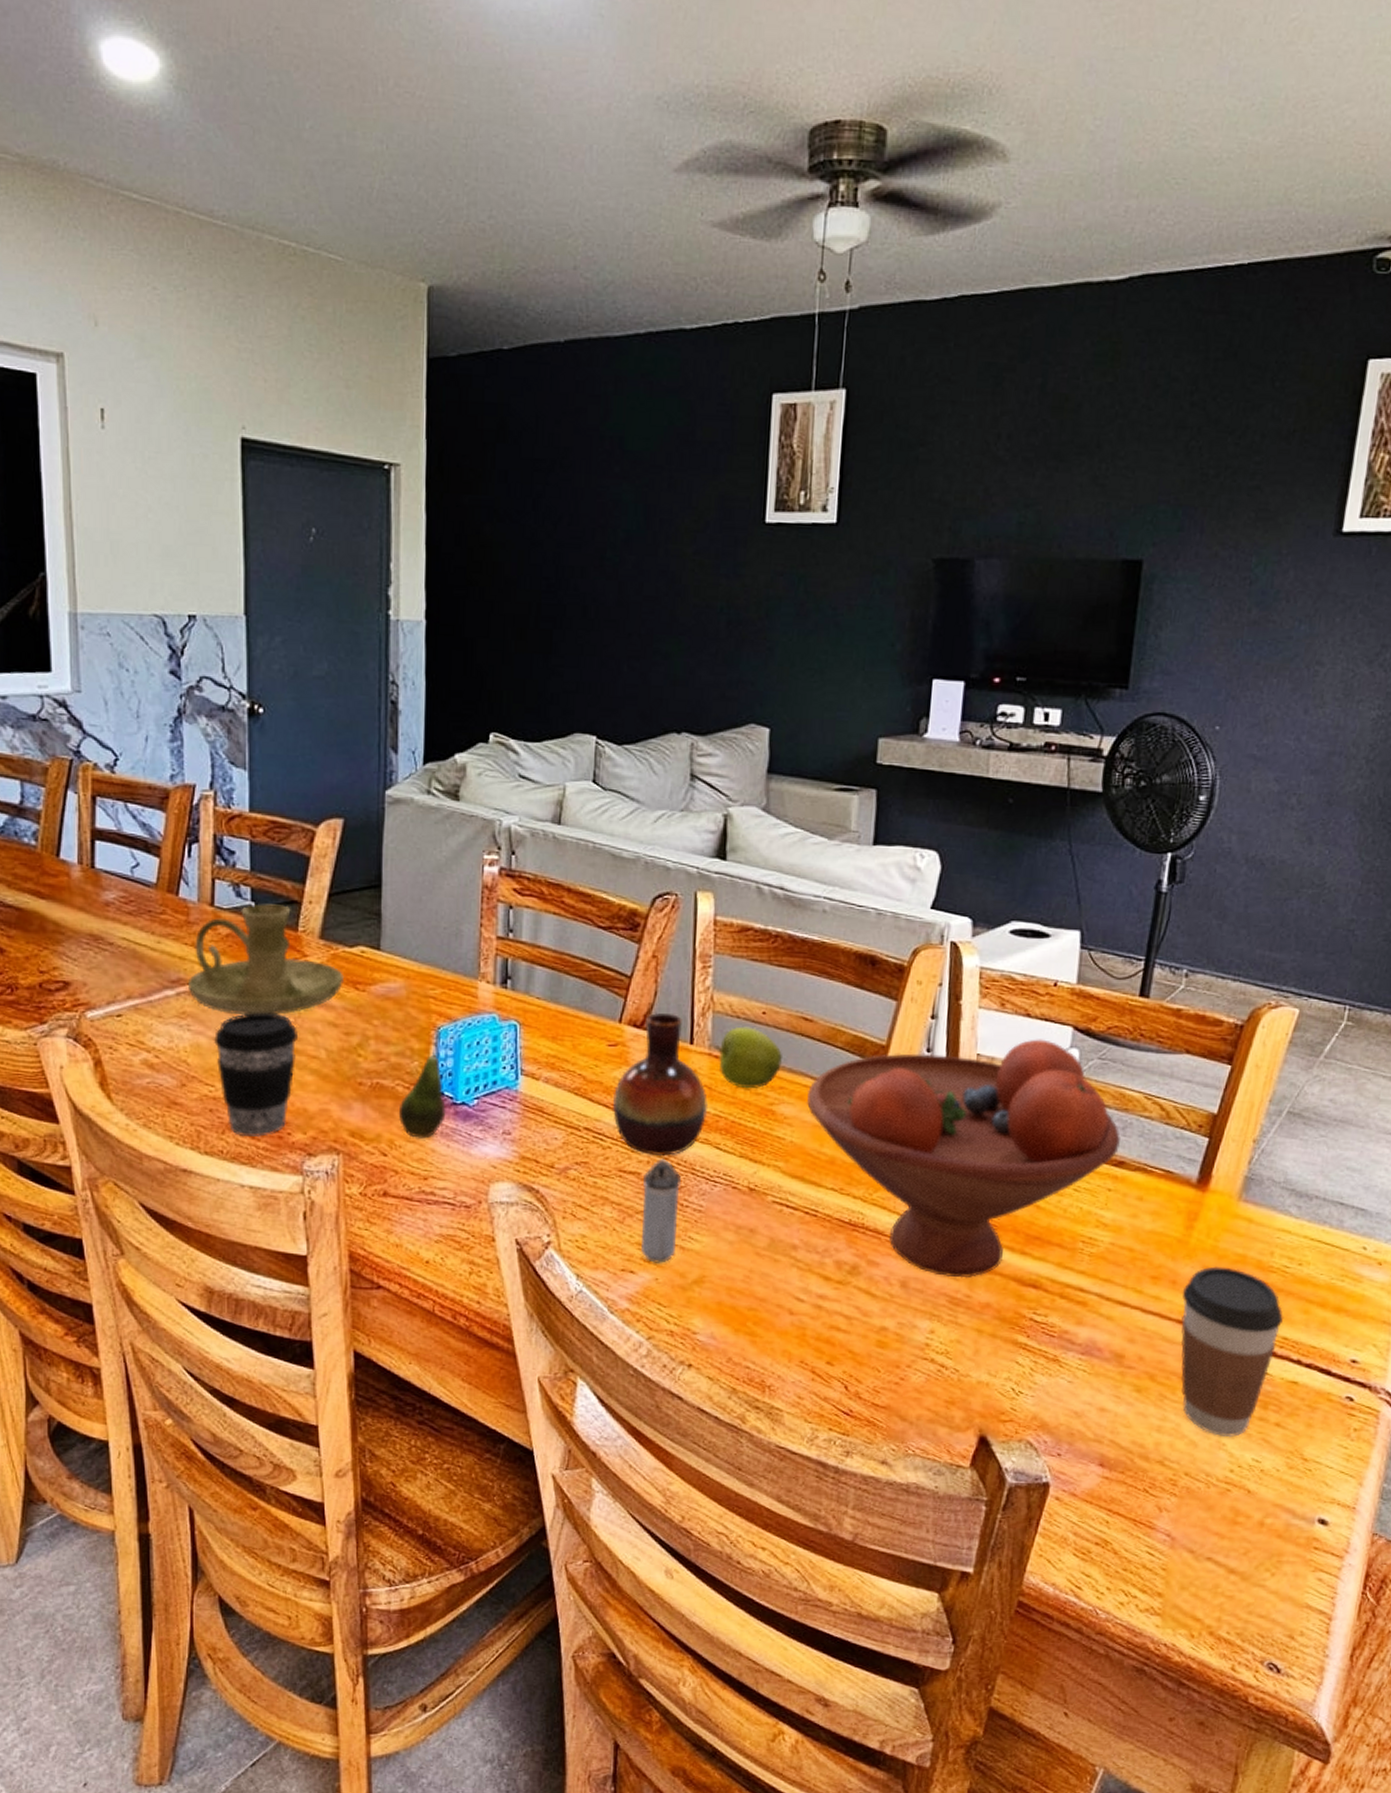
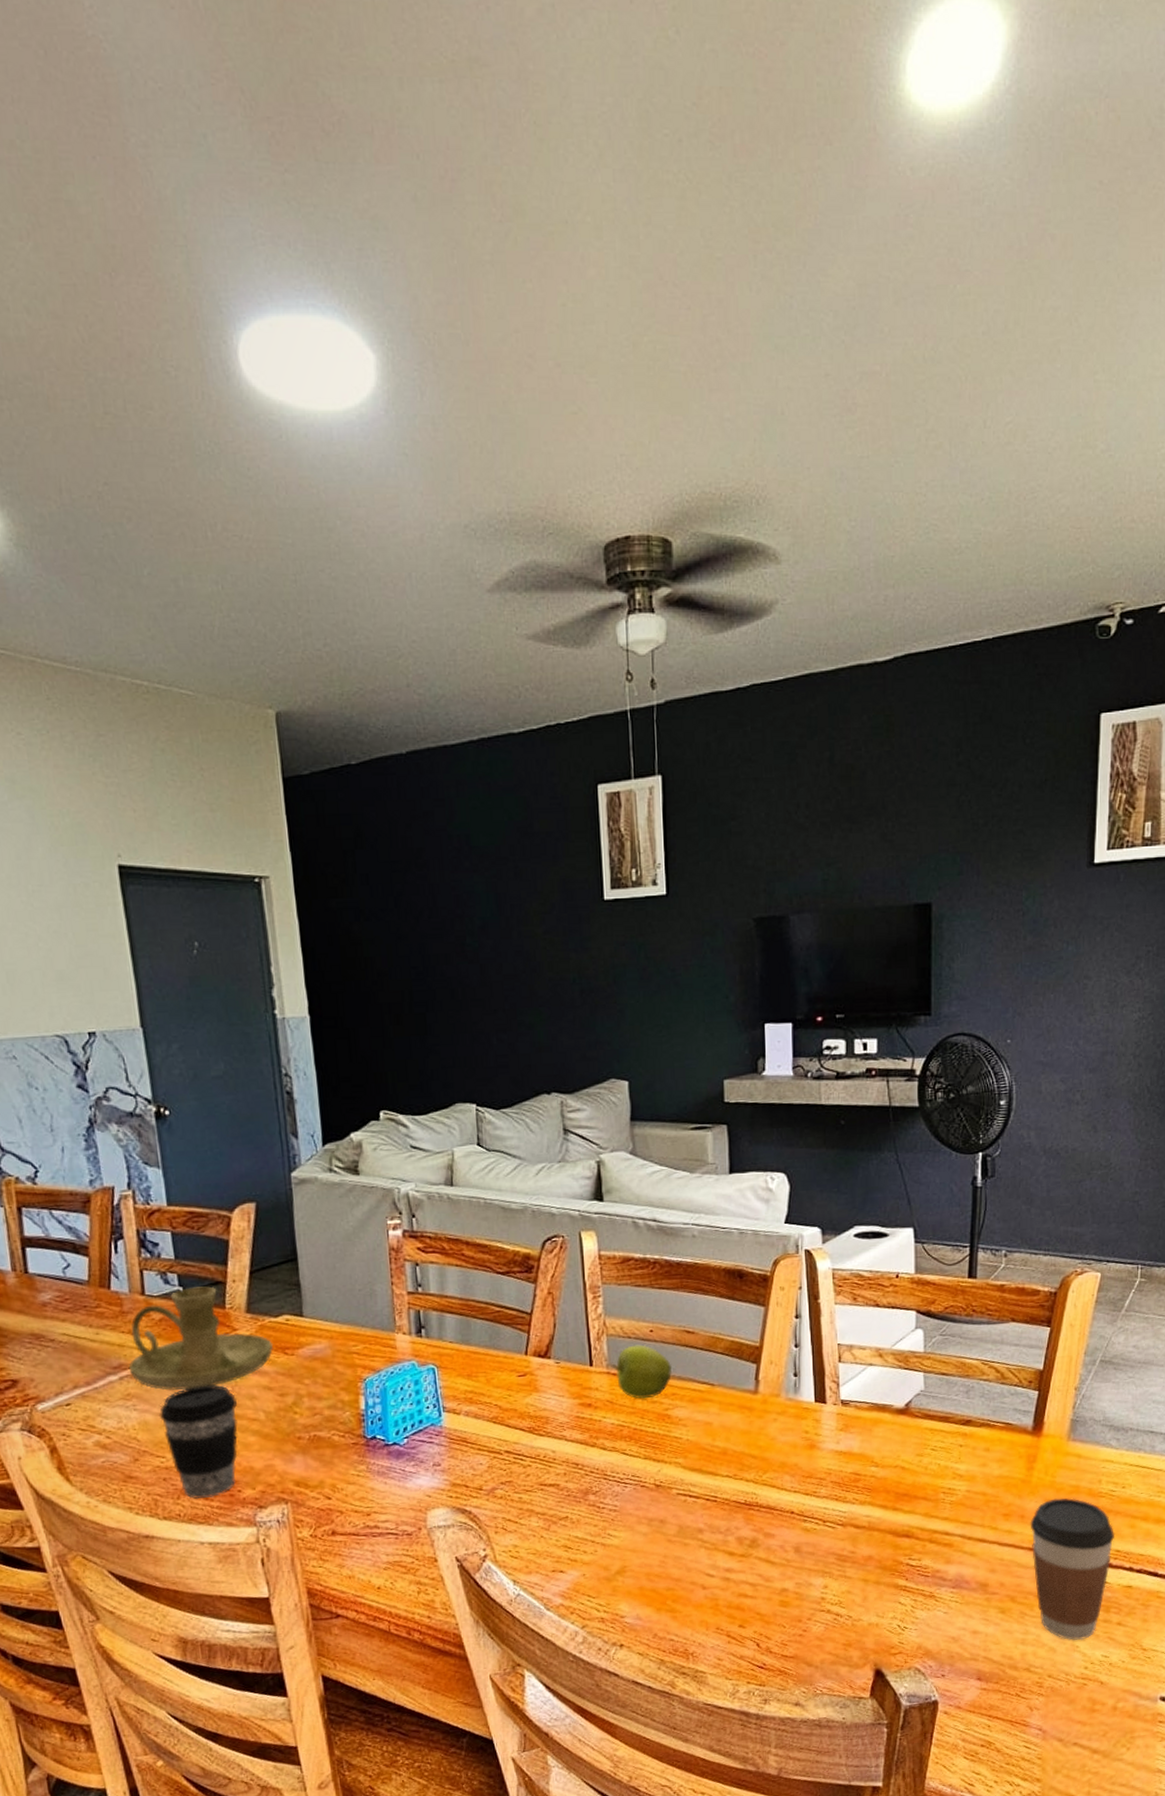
fruit: present [398,1031,446,1139] -> none [337,1382,380,1480]
vase: present [612,1013,709,1157] -> none [527,1342,612,1468]
shaker: present [641,1158,681,1263] -> none [562,1469,598,1561]
fruit bowl: present [806,1039,1120,1279] -> none [696,1324,965,1538]

